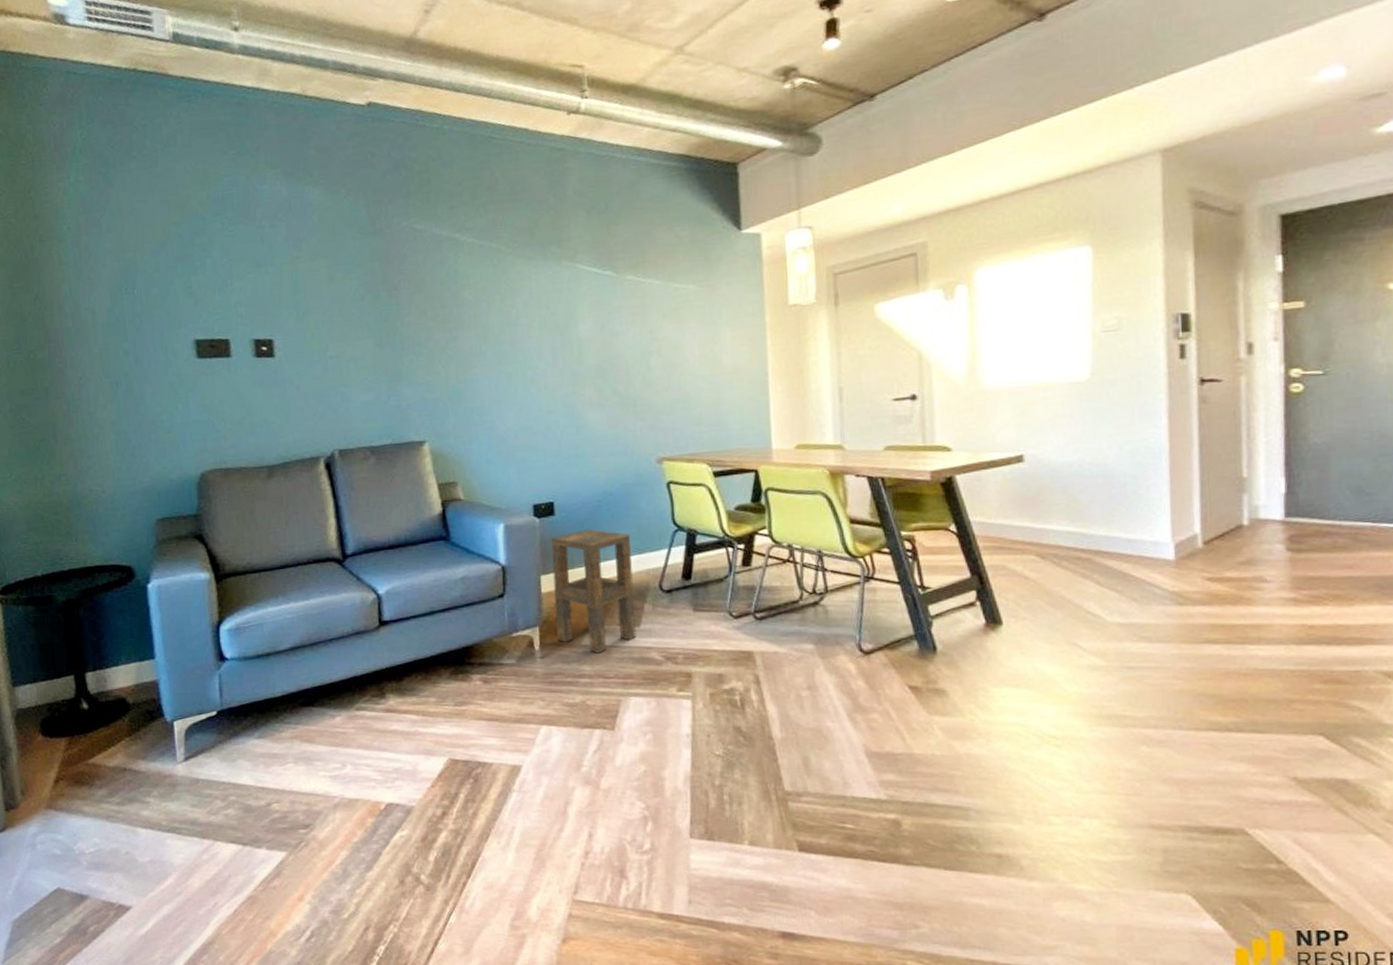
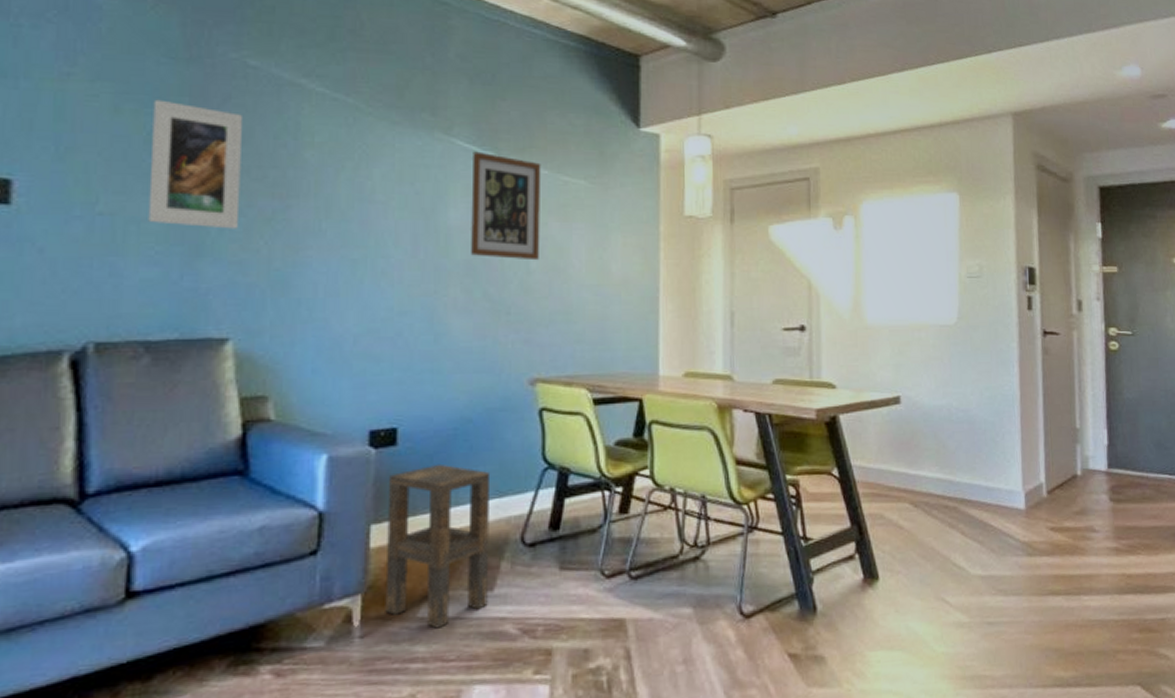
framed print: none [355,266,423,360] -> present [148,99,244,229]
wall art: none [594,272,658,361] -> present [471,151,541,261]

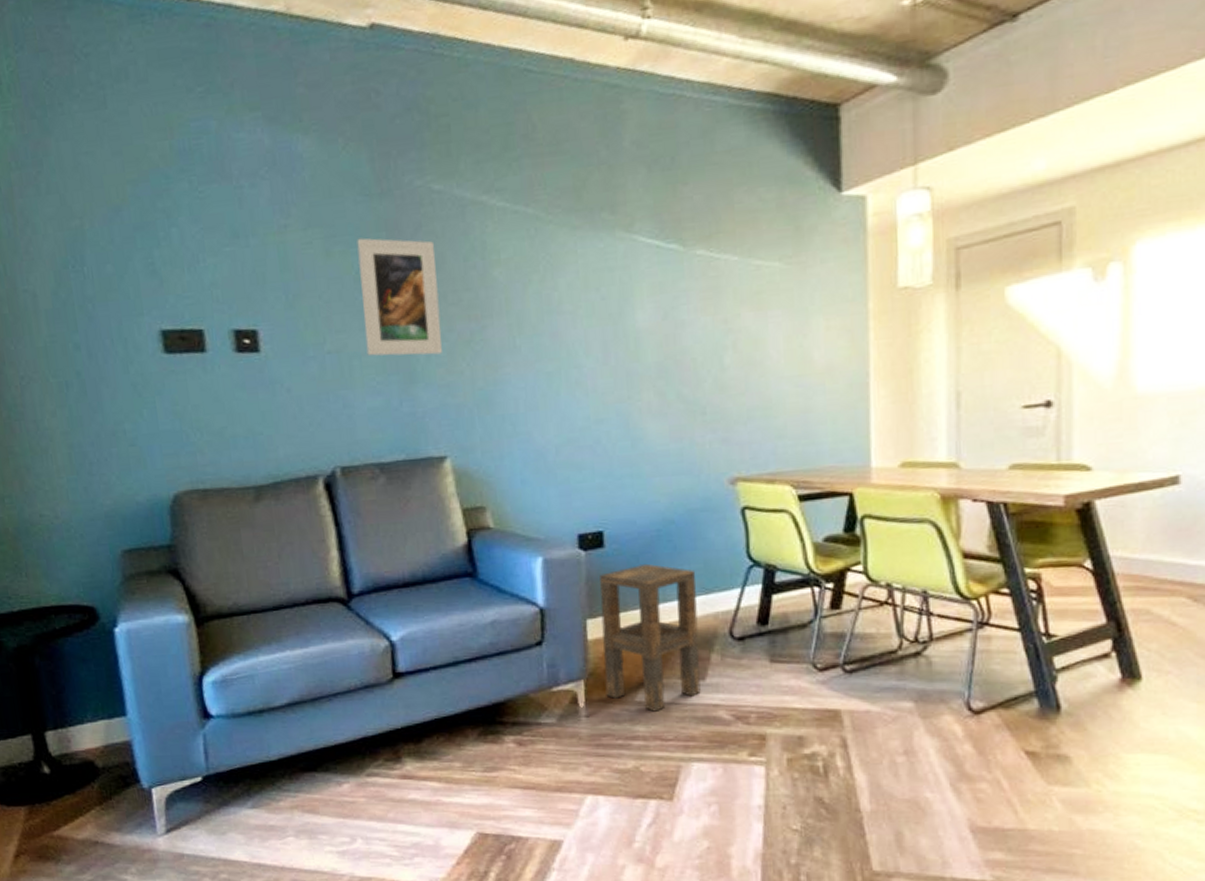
wall art: present [471,151,541,261] -> none [656,245,734,357]

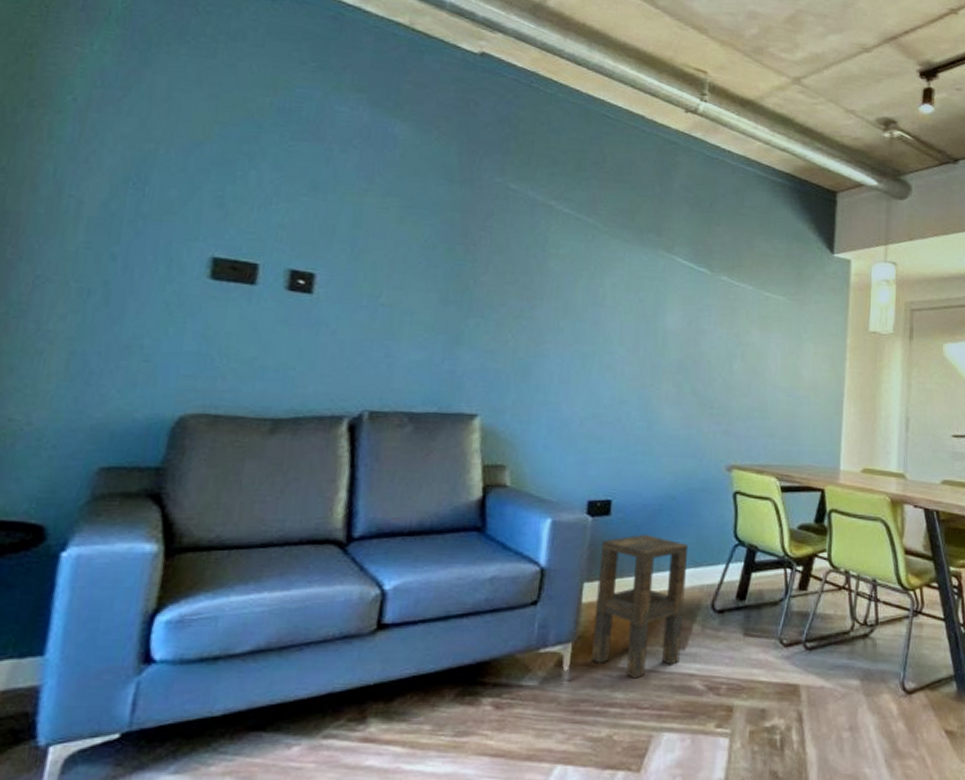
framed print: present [357,238,443,356] -> none [420,213,503,323]

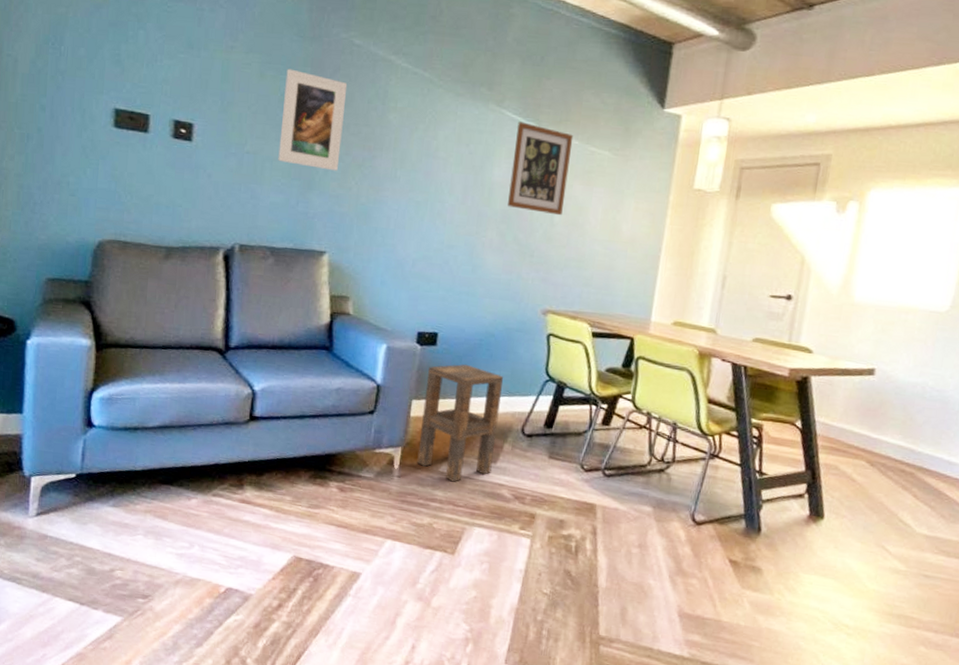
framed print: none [420,213,503,323] -> present [278,68,348,171]
wall art: none [683,267,747,364] -> present [508,121,574,216]

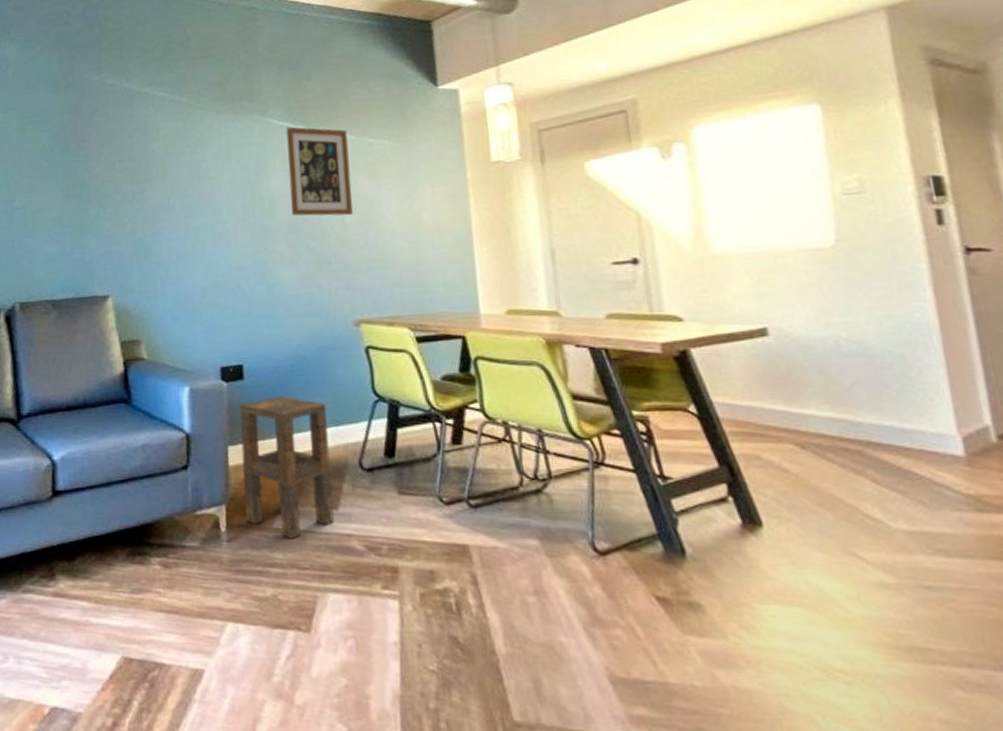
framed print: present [278,68,348,171] -> none [45,119,110,212]

